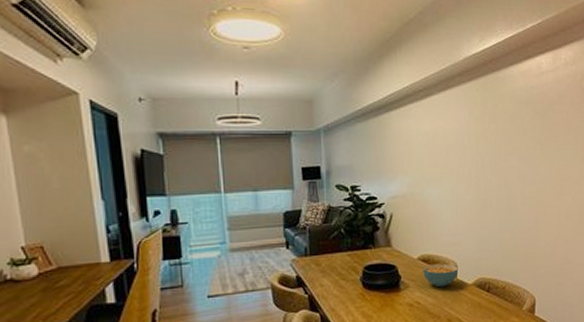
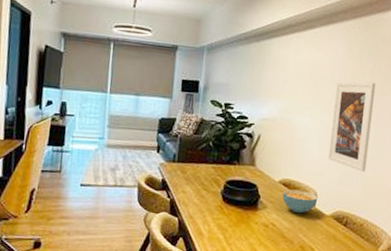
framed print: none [462,144,501,236] -> present [328,82,376,172]

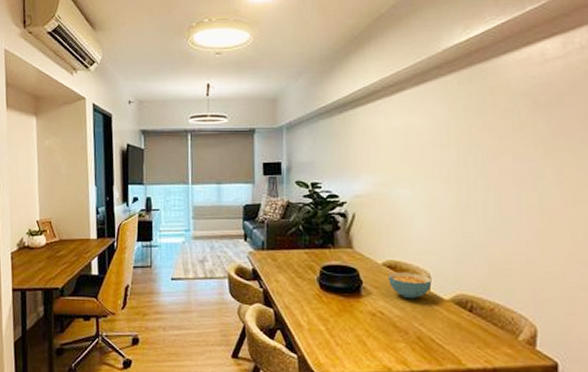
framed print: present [328,82,376,172] -> none [439,142,489,247]

